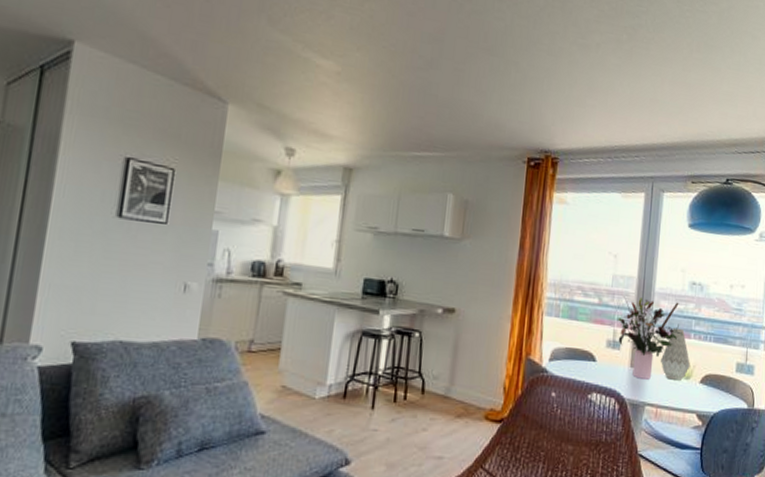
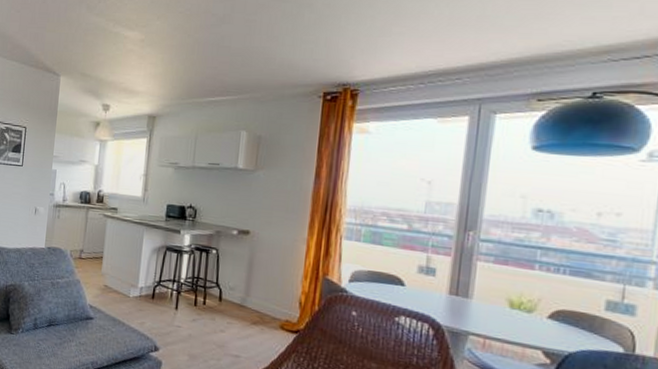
bouquet: present [618,296,683,380] -> none [432,223,523,309]
vase: present [660,327,690,381] -> none [489,257,534,314]

